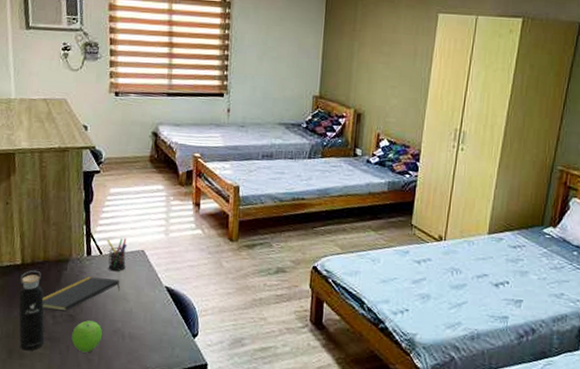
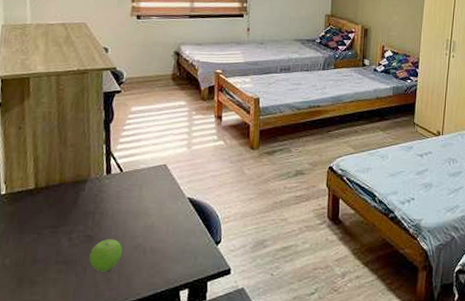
water bottle: present [18,270,45,351] -> none [30,193,60,278]
notepad: present [42,276,120,312] -> none [57,195,142,232]
pen holder: present [107,238,128,272] -> none [128,154,149,188]

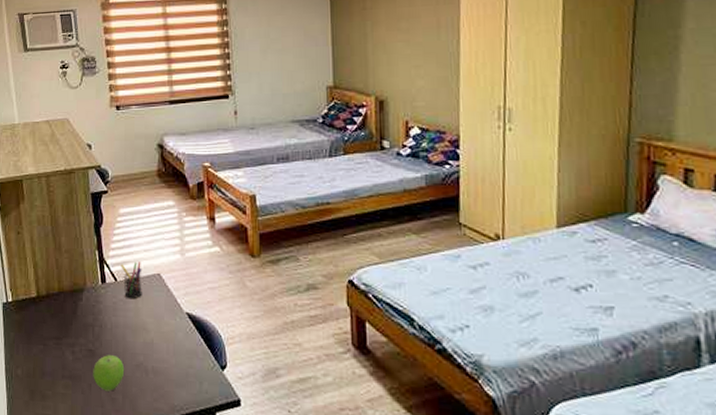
pen holder: none [128,154,149,188] -> present [121,261,142,299]

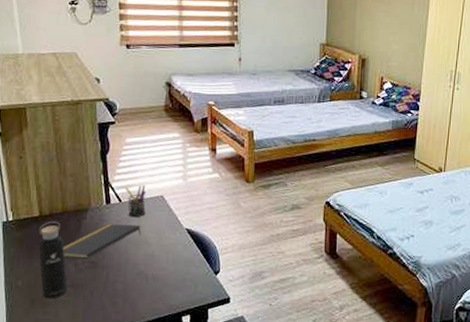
water bottle: none [36,302,66,391] -> present [38,221,68,299]
notepad: none [60,306,138,346] -> present [63,224,141,259]
fruit: present [93,355,125,391] -> none [95,266,126,296]

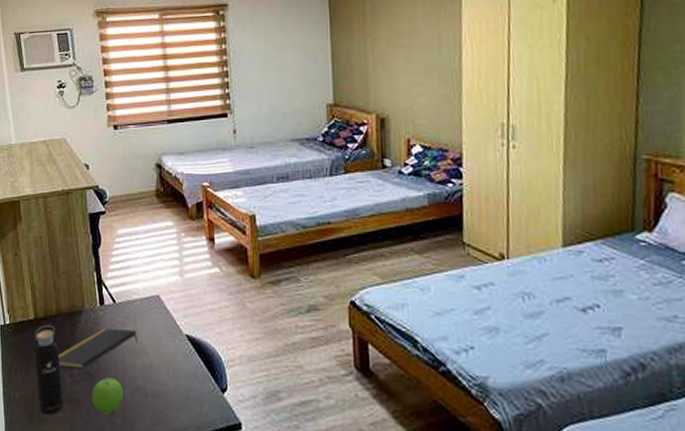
fruit: none [95,266,126,296] -> present [92,378,124,415]
pen holder: present [125,185,146,218] -> none [119,283,141,321]

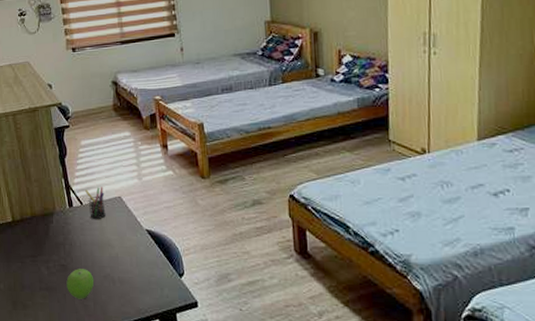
water bottle: present [34,324,64,415] -> none [13,225,43,302]
notepad: present [58,328,137,369] -> none [35,227,104,262]
pen holder: none [119,283,141,321] -> present [85,187,106,220]

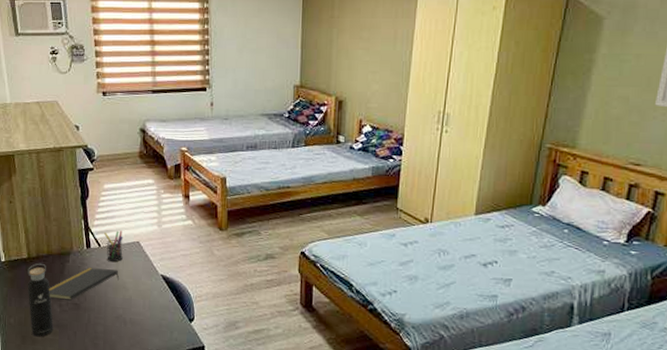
water bottle: none [13,225,43,302] -> present [27,263,53,337]
notepad: none [35,227,104,262] -> present [49,268,119,301]
fruit: present [66,269,94,299] -> none [78,308,106,338]

